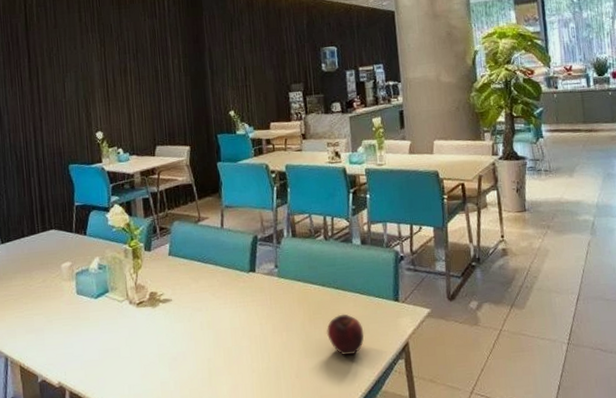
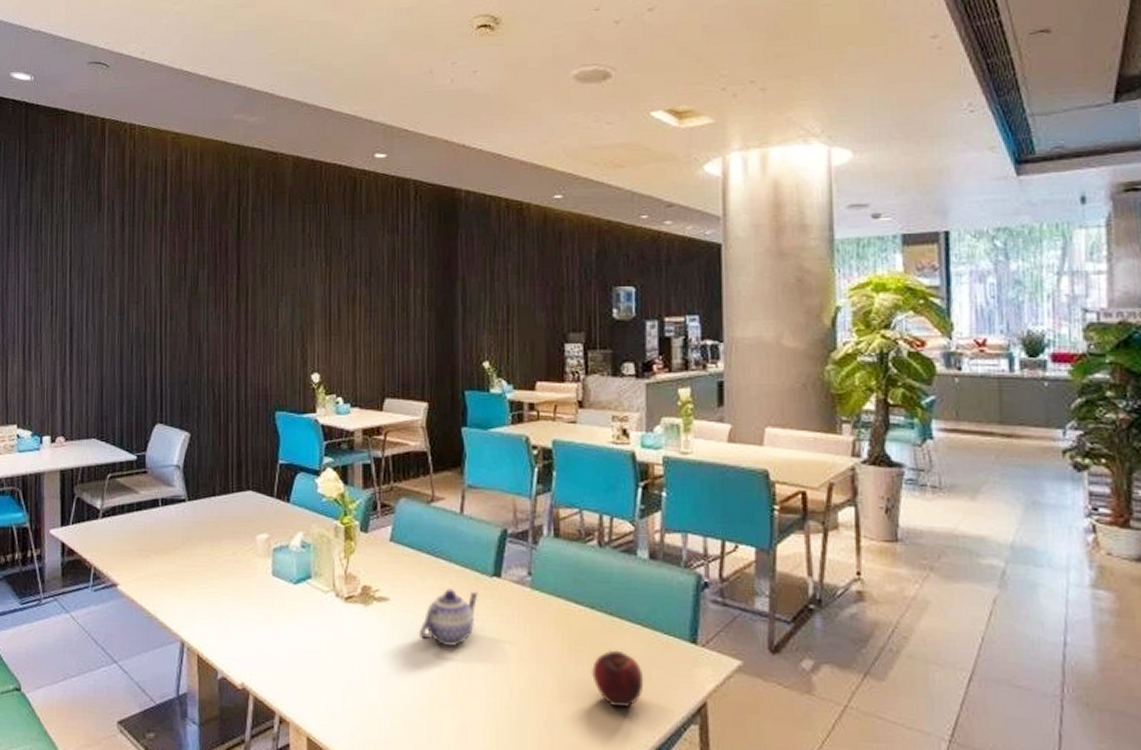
teapot: none [196,285,240,330] -> present [418,588,478,647]

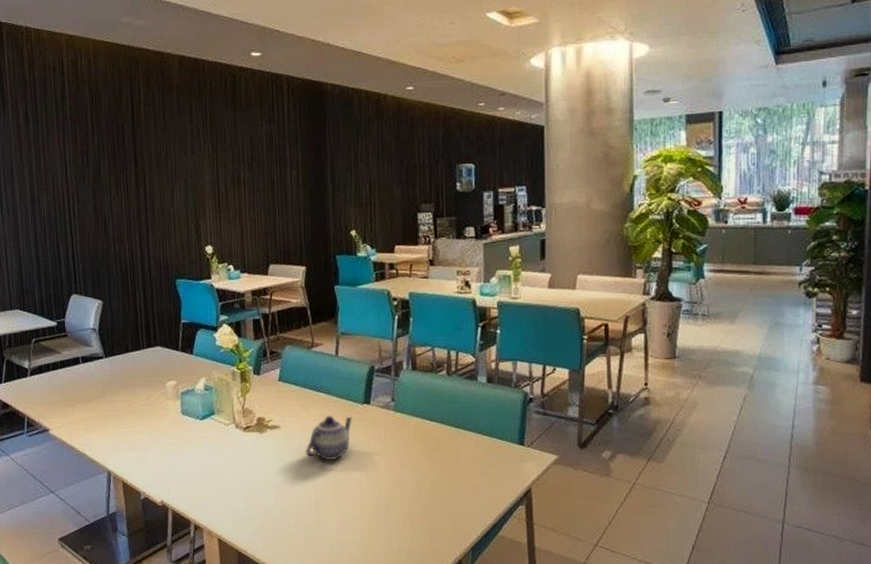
fruit: present [591,649,644,707] -> none [442,454,484,496]

